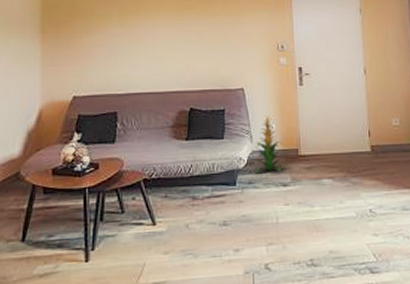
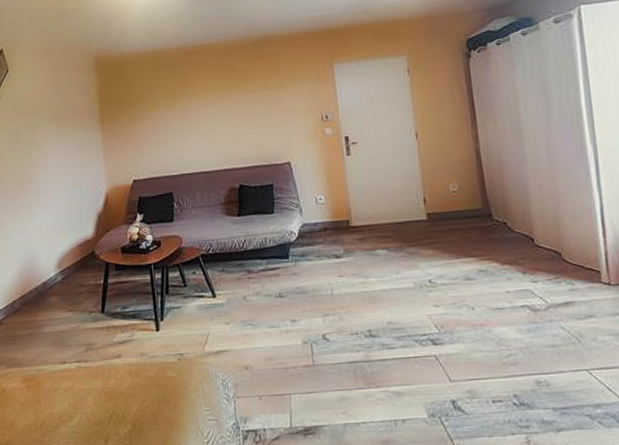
indoor plant: present [254,116,288,173] -> none [305,188,340,245]

